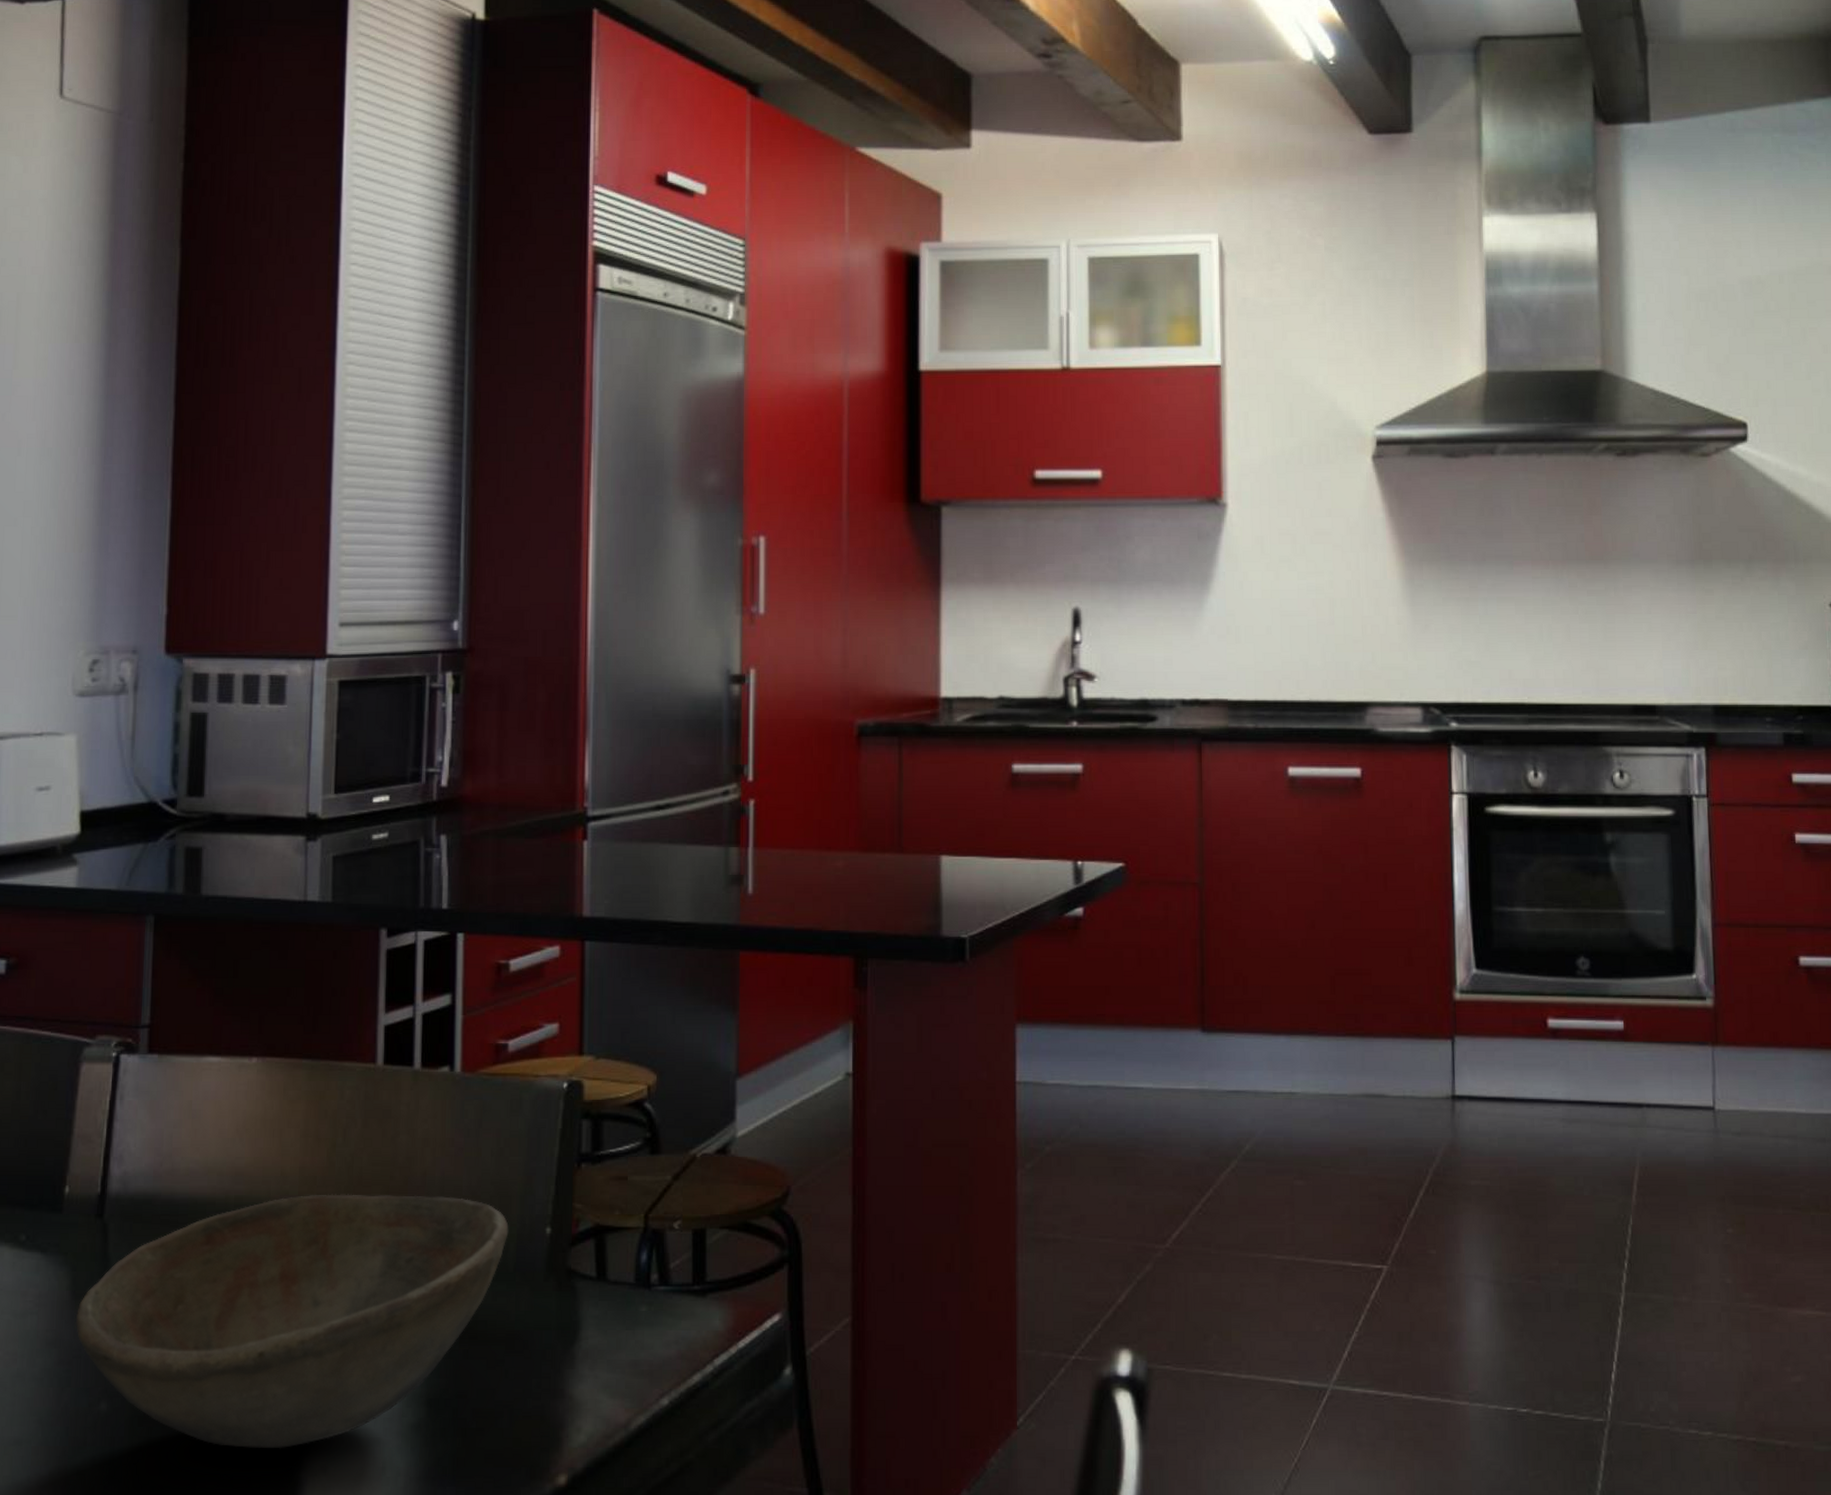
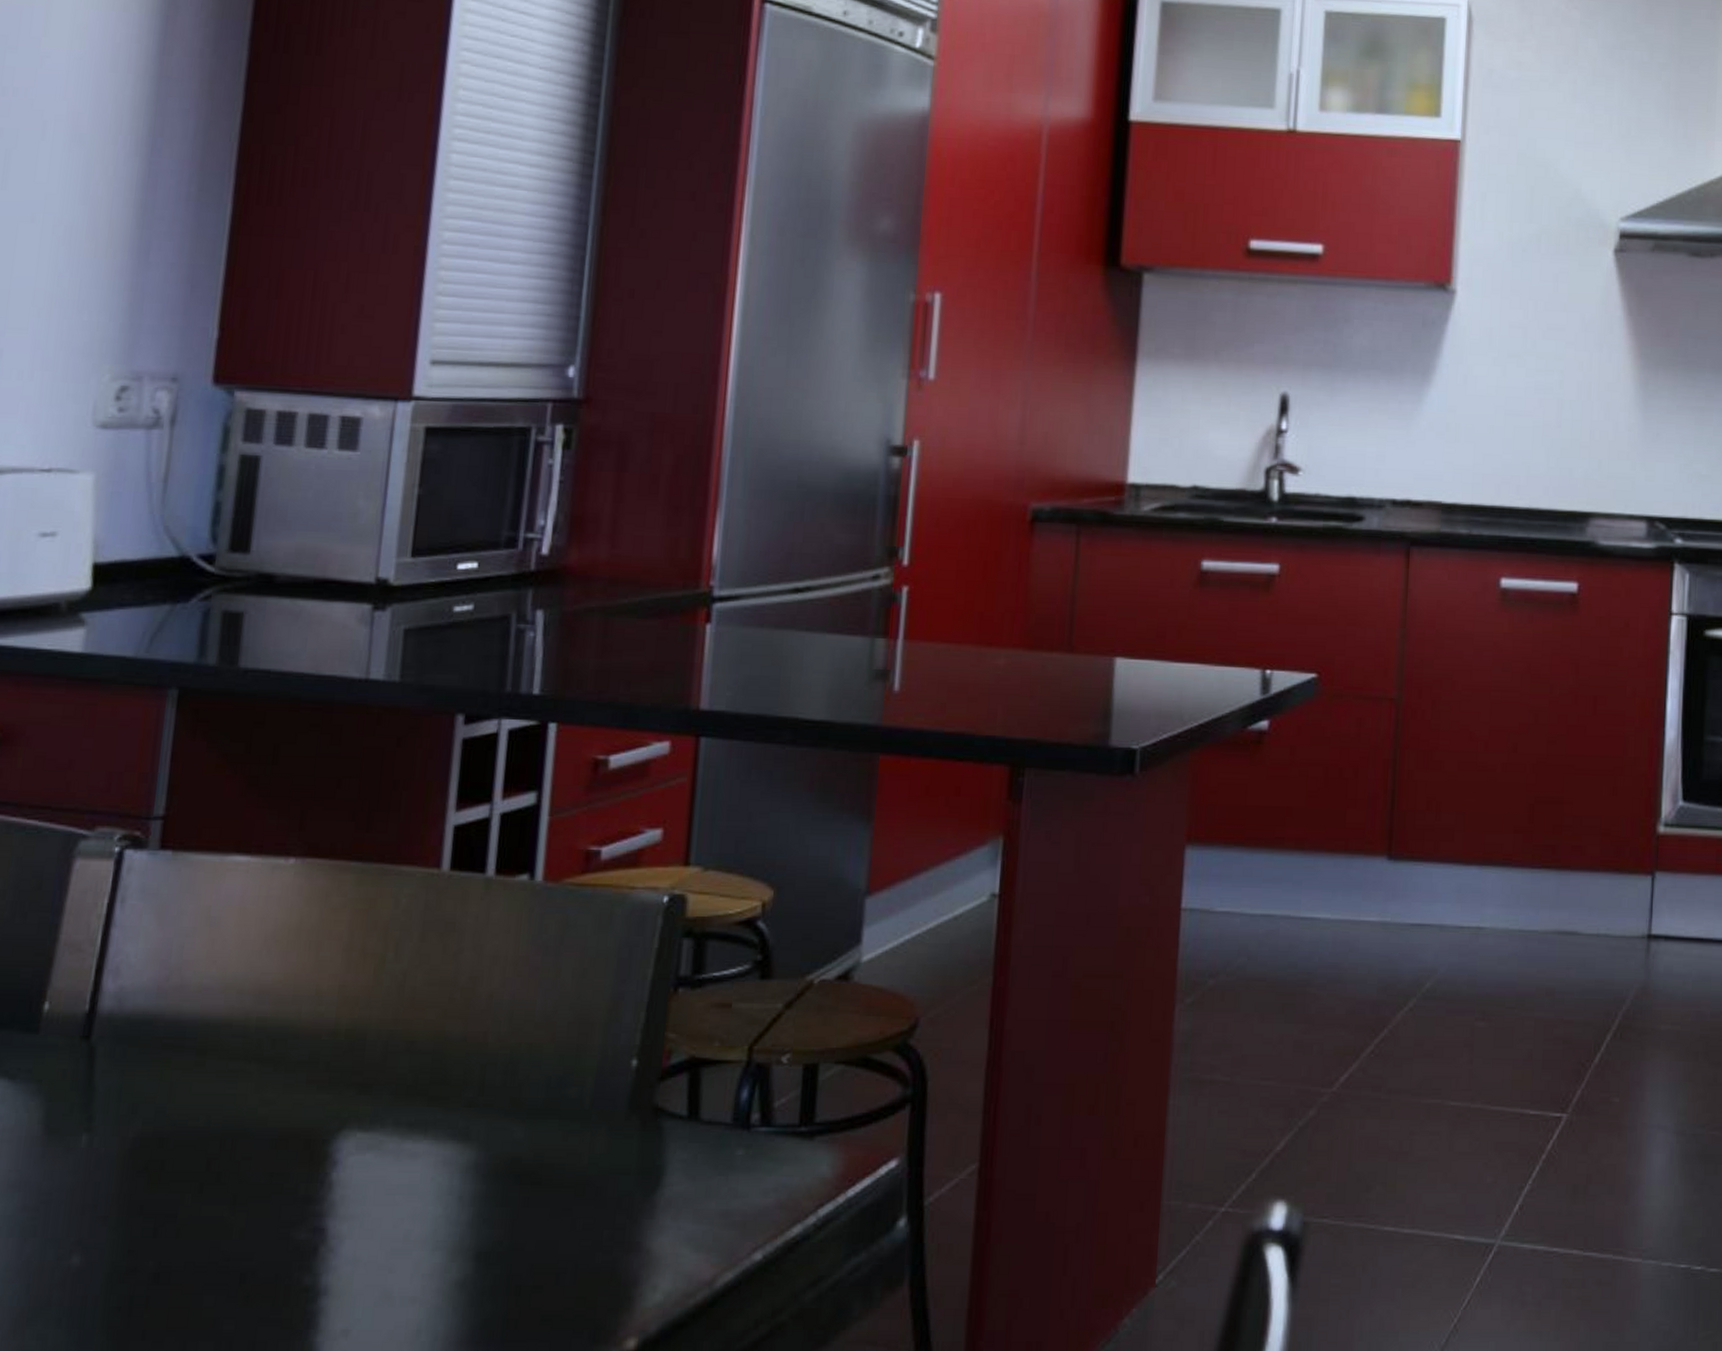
bowl: present [75,1194,509,1449] -> none [46,1017,588,1310]

